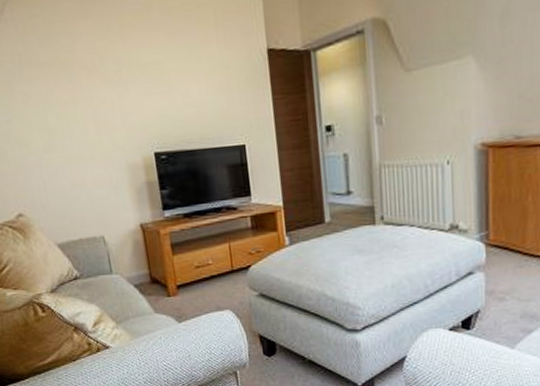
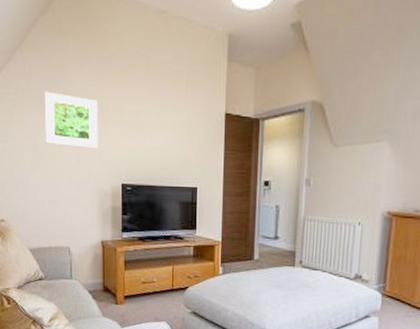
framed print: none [45,52,120,117] -> present [44,91,98,149]

